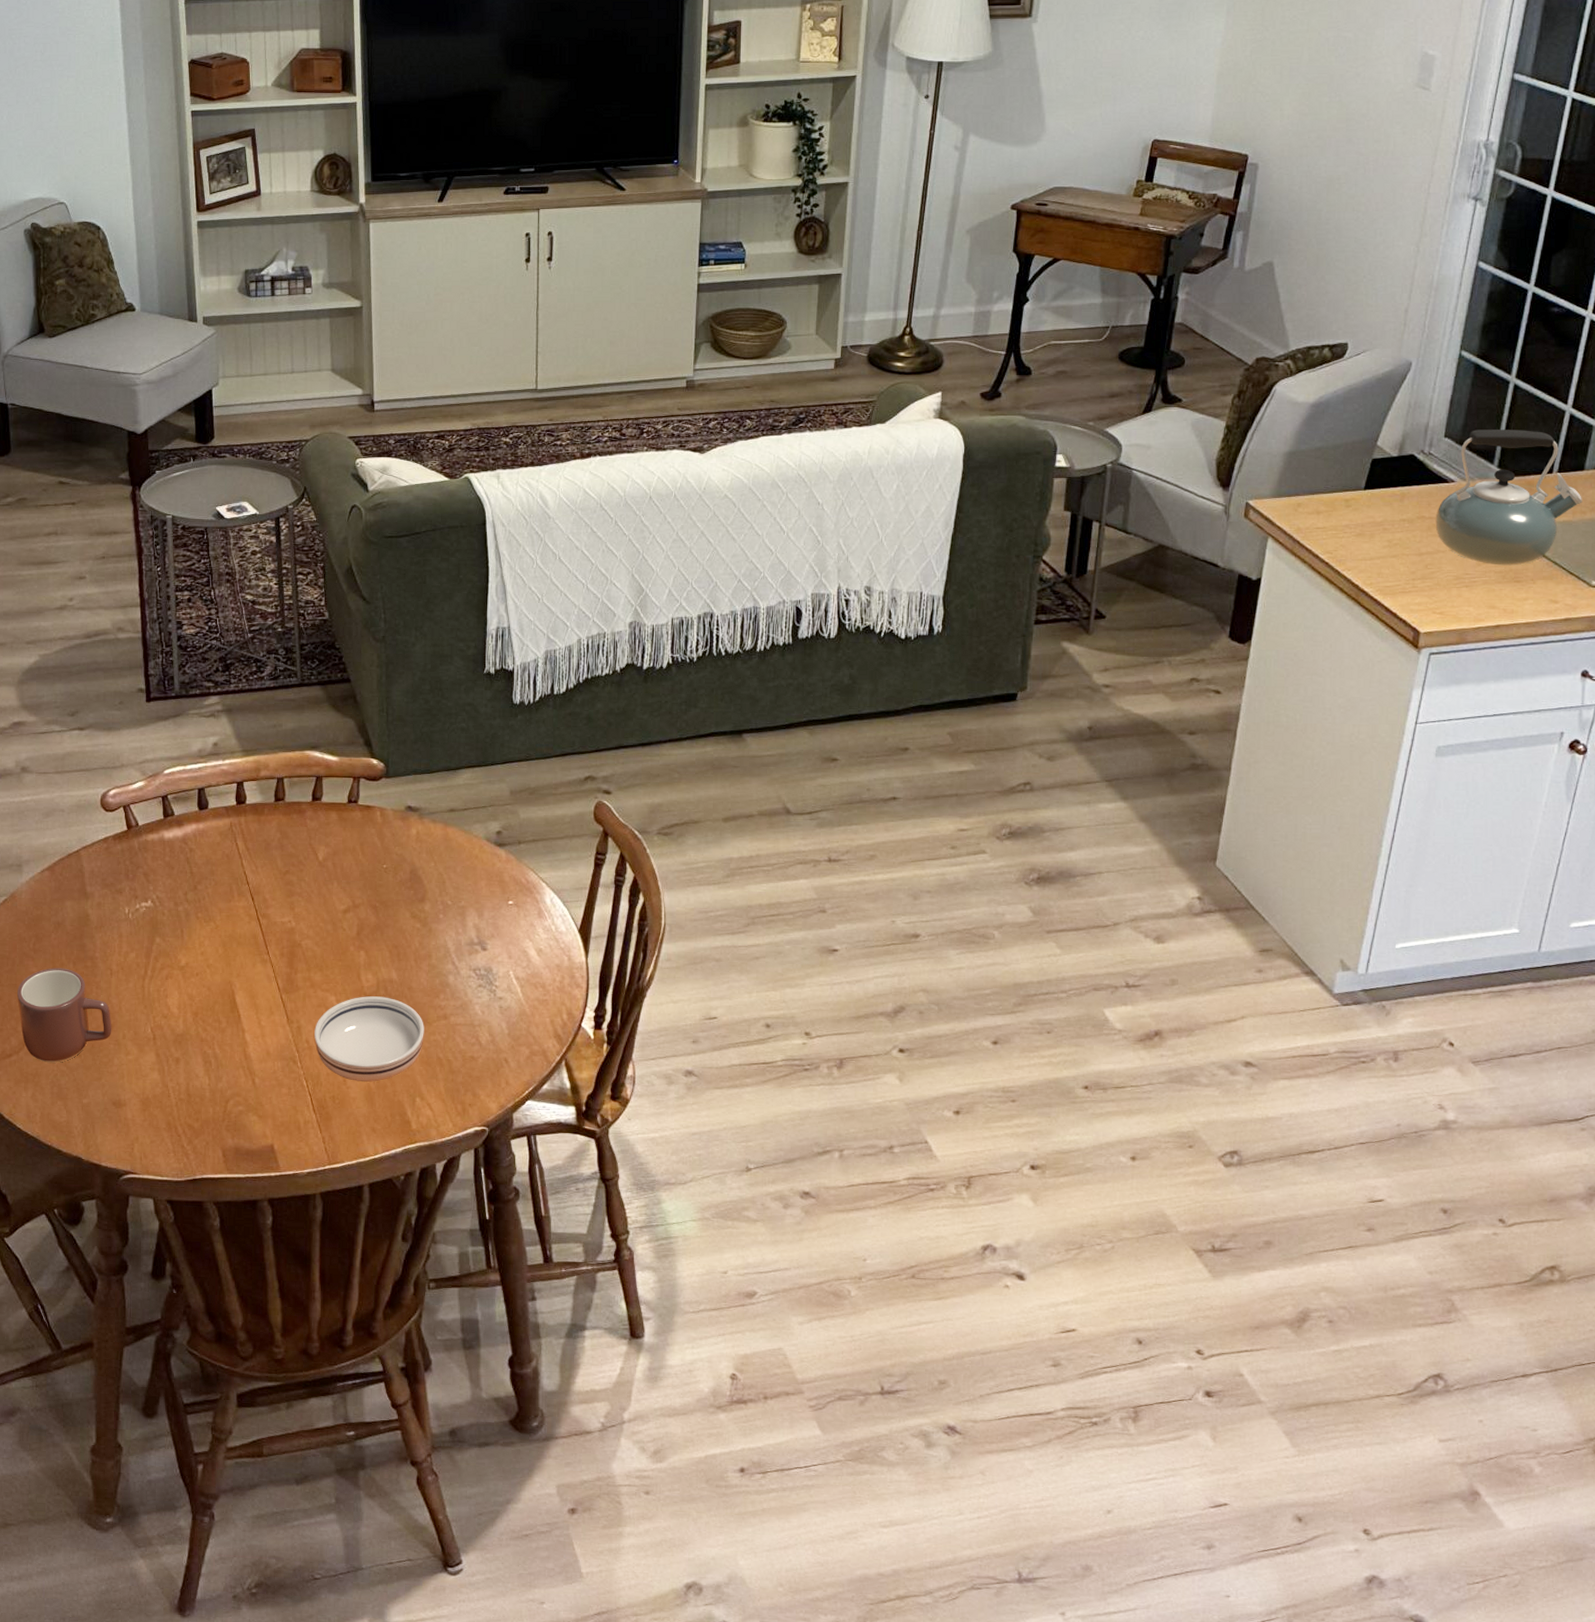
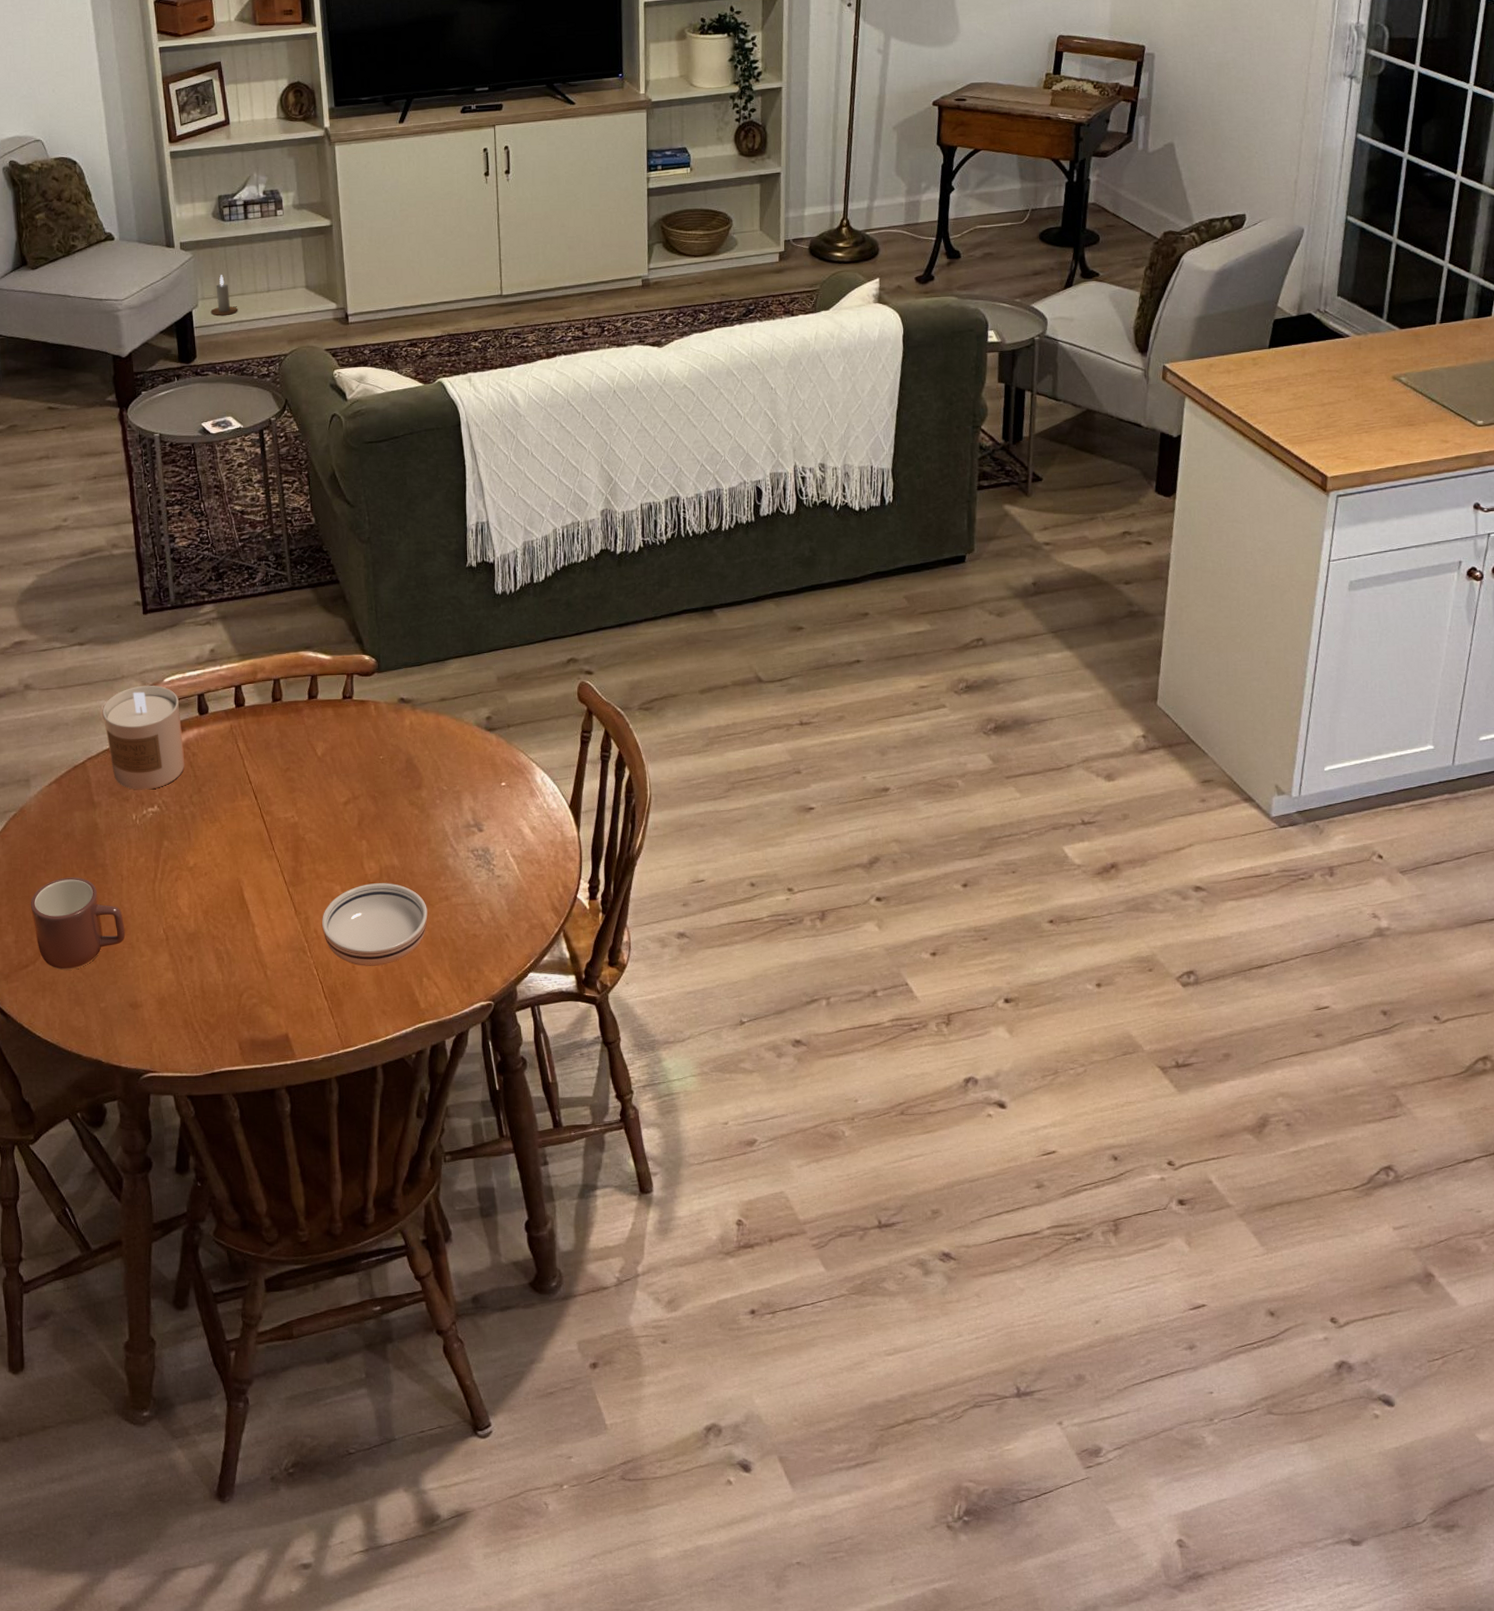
candle: none [99,775,182,884] -> present [102,685,185,790]
candle: none [231,353,260,395] -> present [210,275,238,316]
kettle: present [1435,429,1582,566] -> none [1334,285,1464,411]

